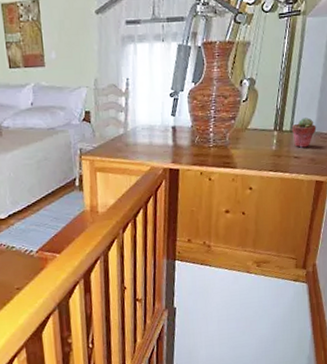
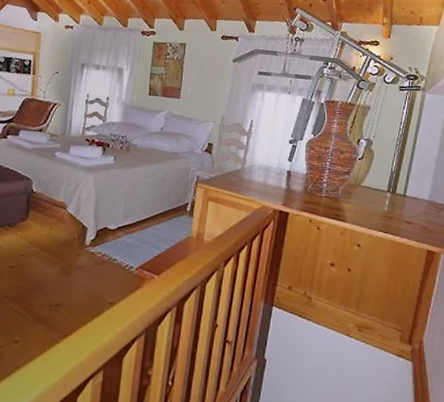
potted succulent: present [291,117,317,148] -> none [405,184,431,214]

